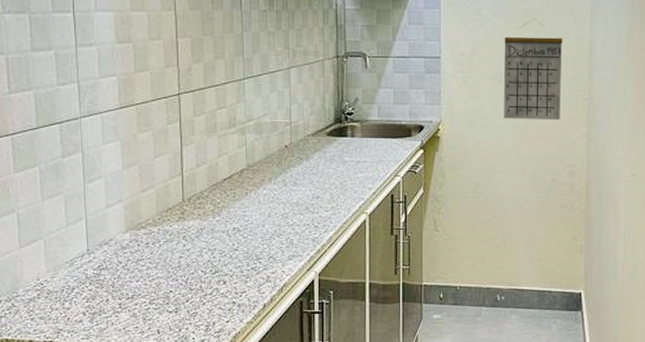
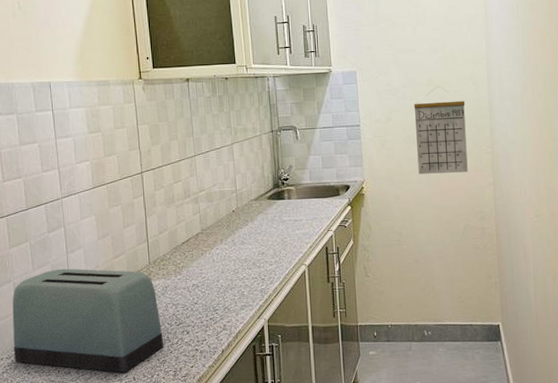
toaster: none [14,200,196,324] -> present [12,268,164,373]

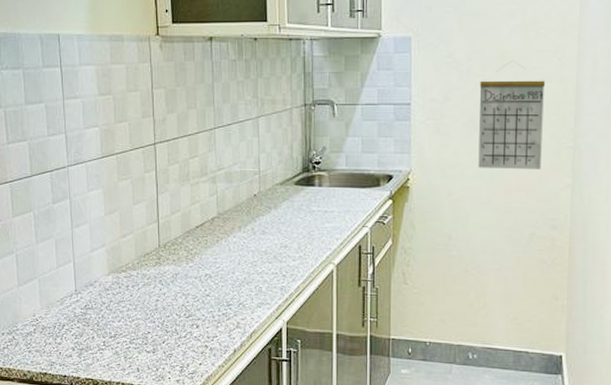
toaster: present [12,268,164,373] -> none [14,244,171,362]

